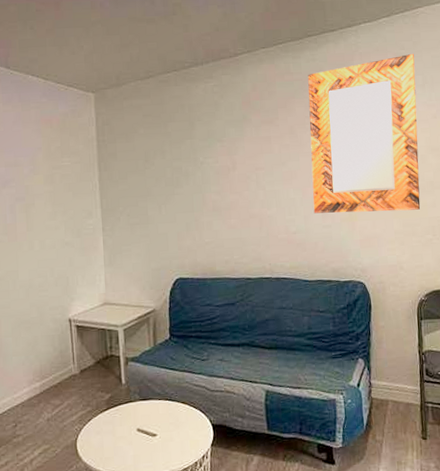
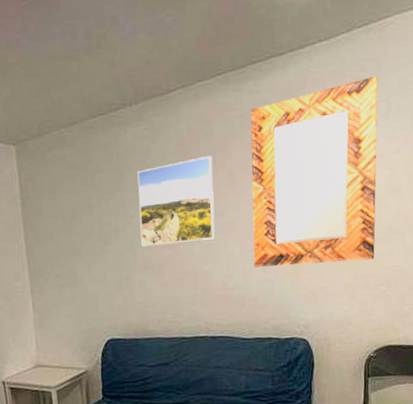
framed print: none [207,112,278,191] -> present [137,156,215,247]

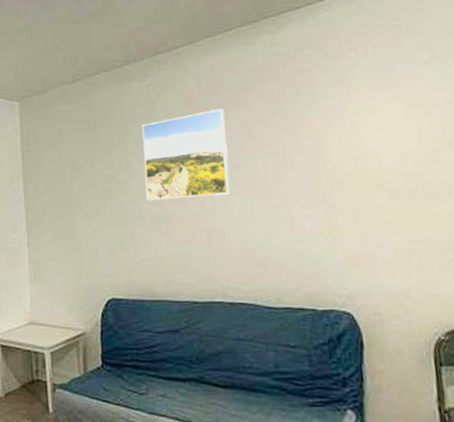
home mirror: present [250,75,378,267] -> none [265,23,433,226]

